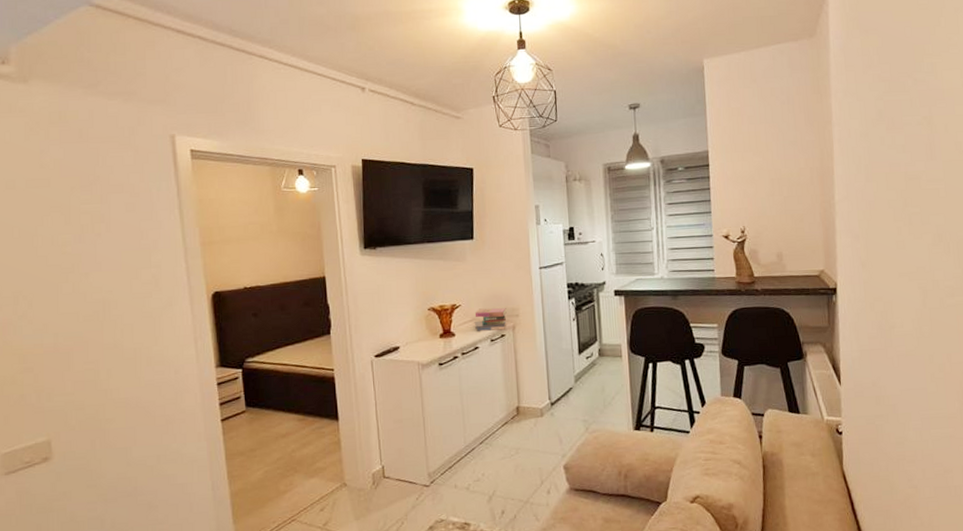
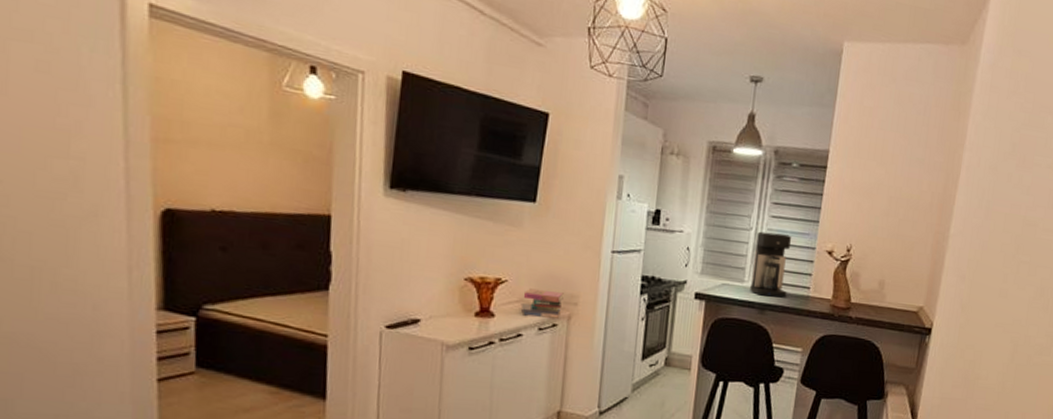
coffee maker: none [658,228,695,284] -> present [750,231,792,298]

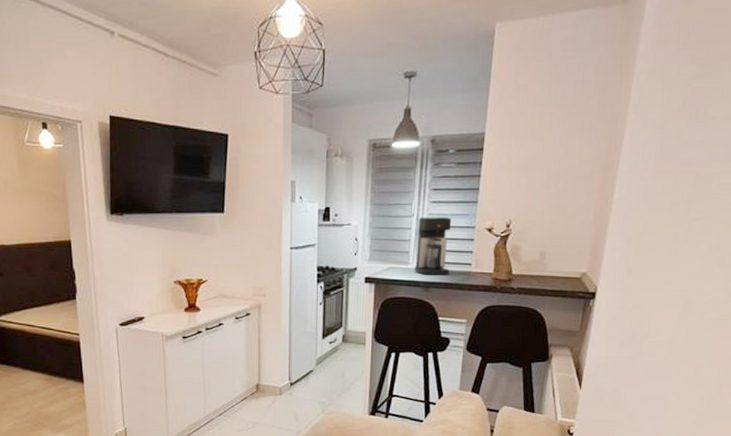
books: present [520,288,564,318] -> none [219,285,253,308]

